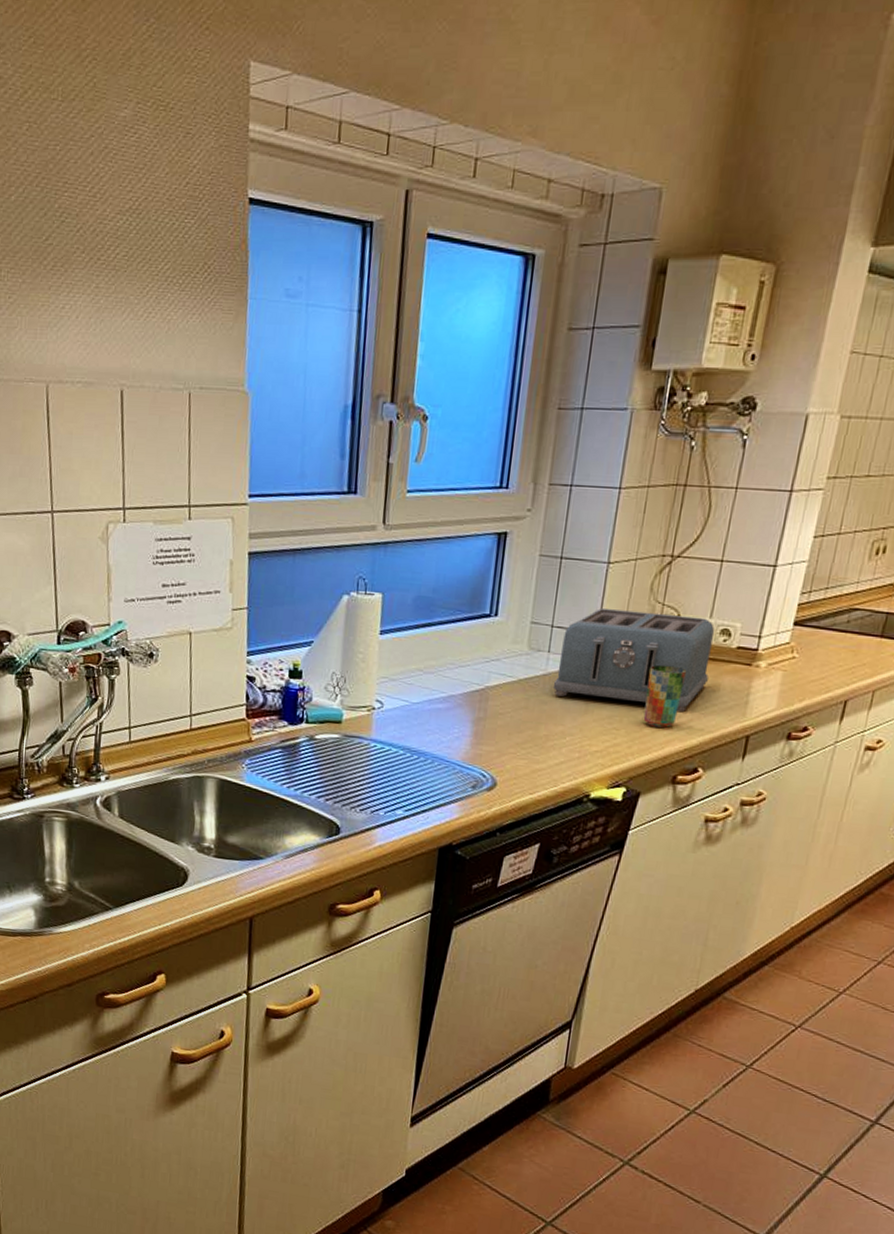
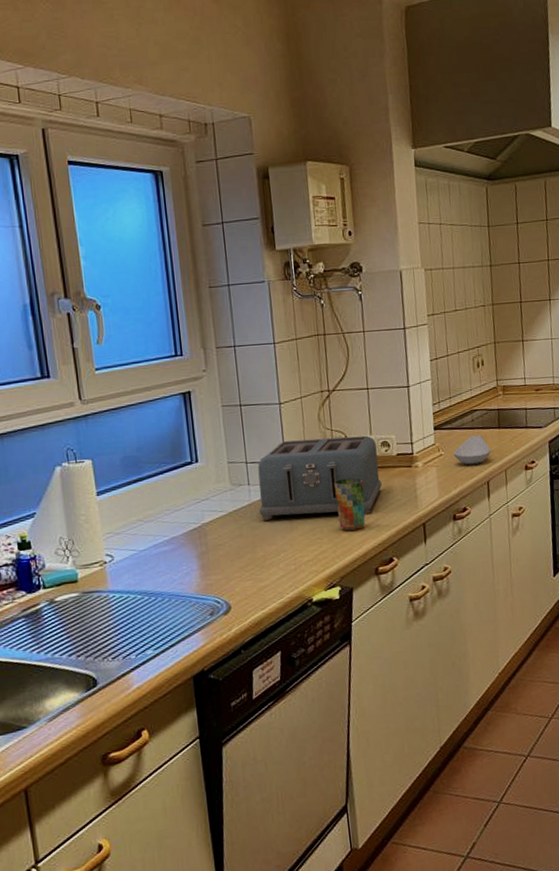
spoon rest: none [809,640,862,677] -> present [453,435,491,465]

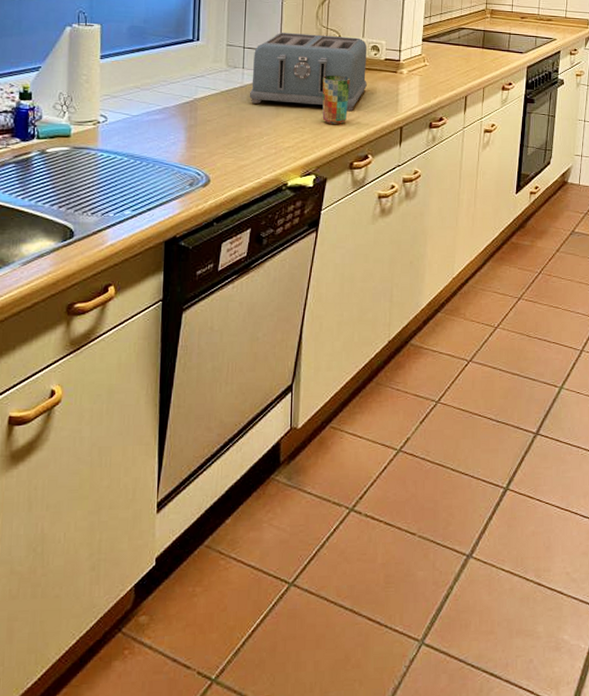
spoon rest: present [453,435,491,465] -> none [437,51,472,79]

